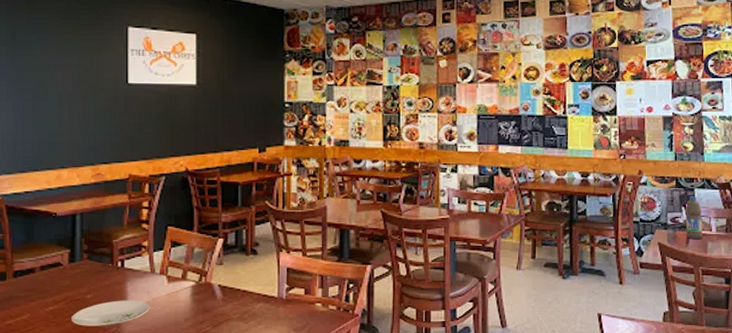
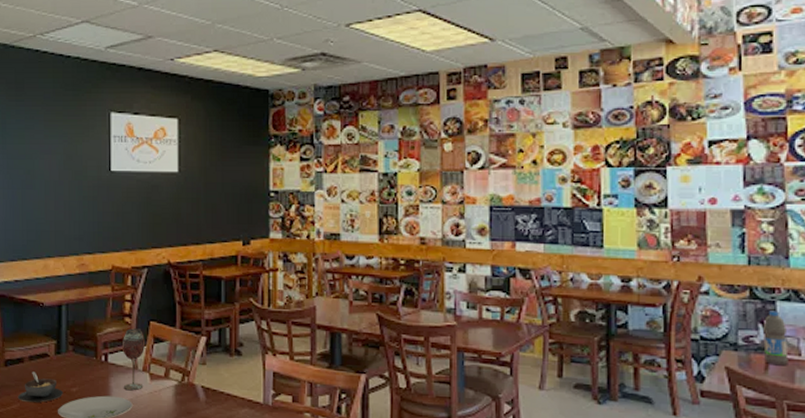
soup bowl: none [27,281,78,312] -> present [17,371,64,403]
wineglass: none [140,234,162,294] -> present [123,328,145,391]

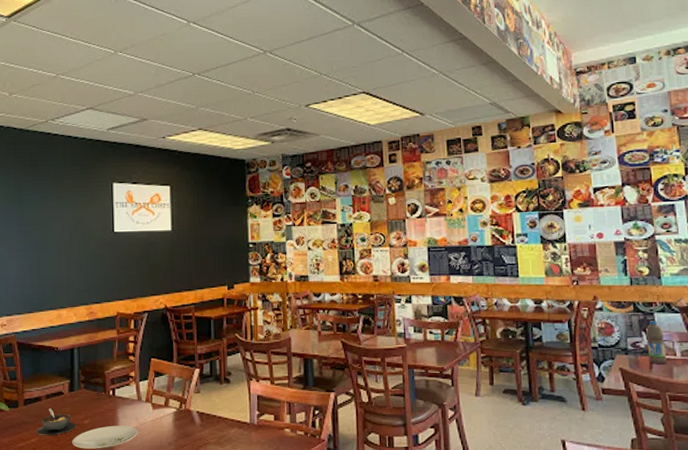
wineglass: present [123,328,145,391] -> none [128,365,147,420]

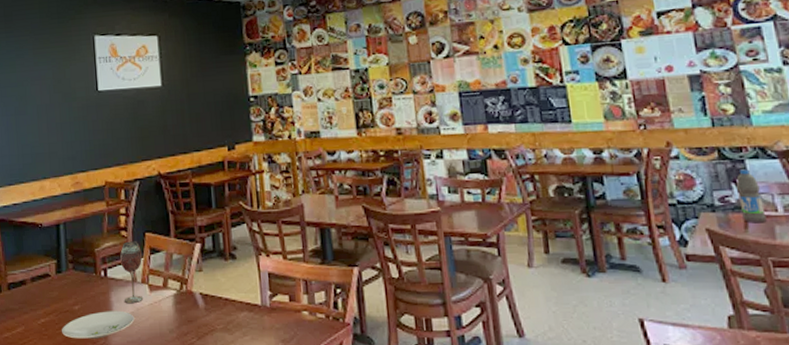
soup bowl: present [36,408,77,436] -> none [22,293,66,325]
wineglass: none [128,365,147,420] -> present [120,241,143,304]

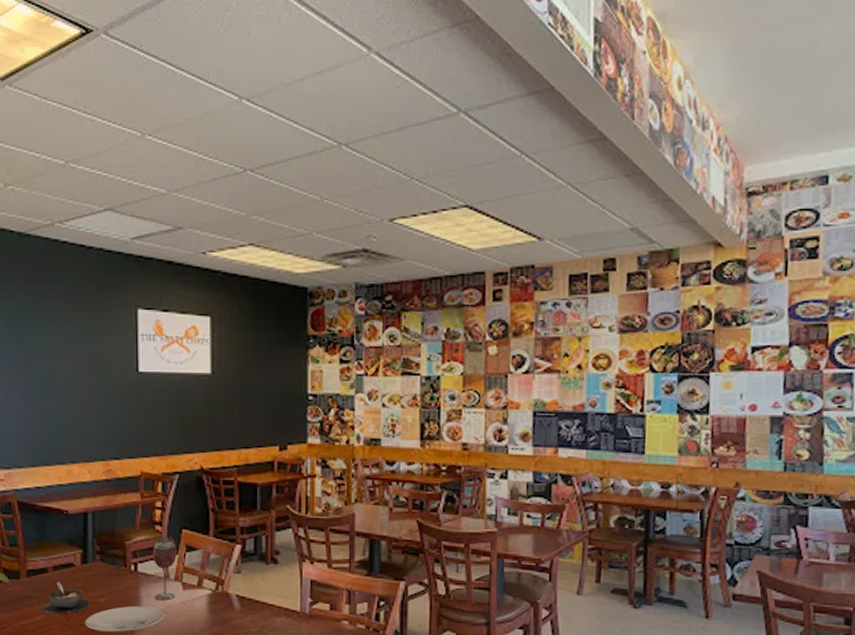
soup bowl: none [22,293,66,325] -> present [41,582,91,615]
water bottle: present [736,169,767,224] -> none [794,516,818,570]

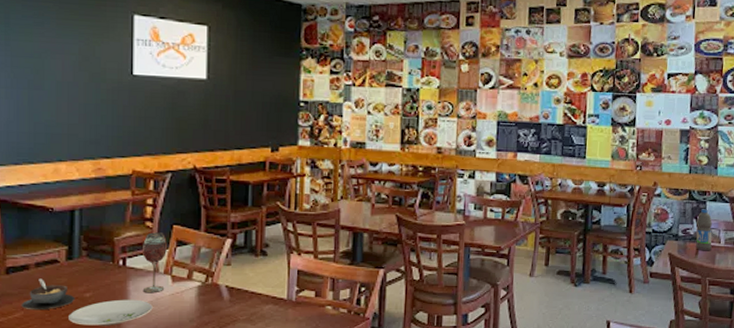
water bottle: none [794,516,818,570] -> present [695,209,712,251]

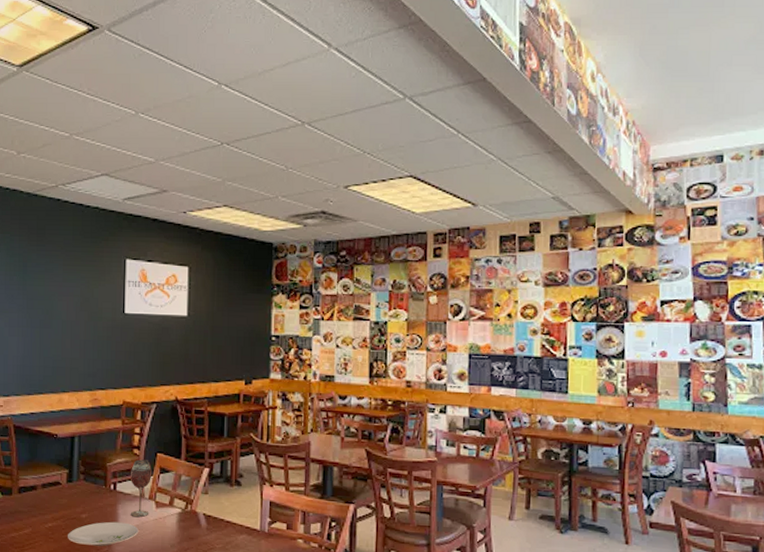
soup bowl: present [21,278,75,311] -> none [29,498,74,528]
water bottle: present [695,209,712,251] -> none [703,452,726,501]

